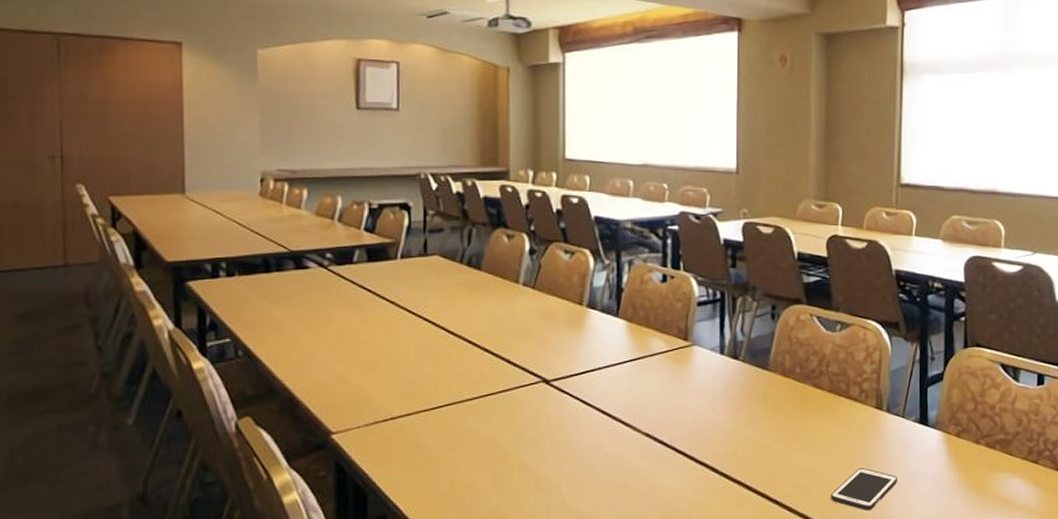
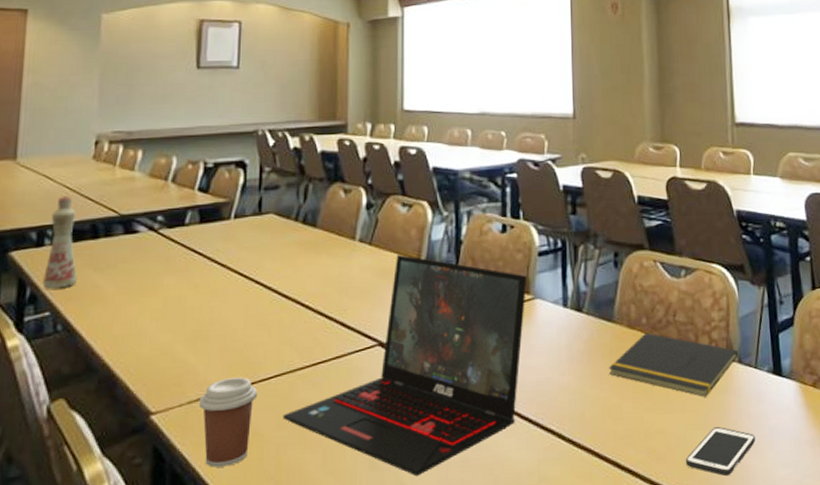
bottle: none [221,230,253,318] -> present [43,195,77,289]
coffee cup: none [375,405,430,482] -> present [198,377,258,467]
laptop: none [454,299,686,498] -> present [282,255,528,477]
notepad: none [762,381,888,441] -> present [609,332,739,397]

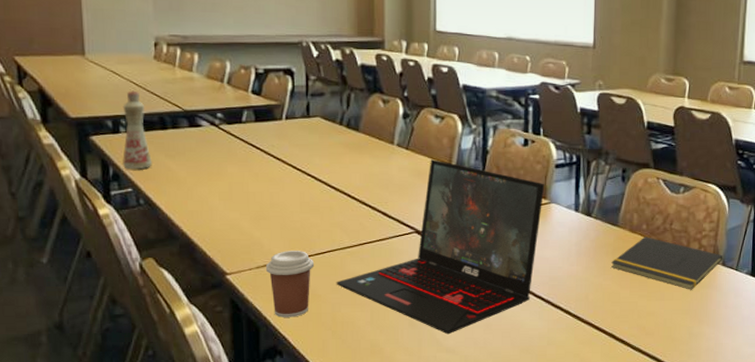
cell phone: present [685,427,755,477] -> none [669,313,729,350]

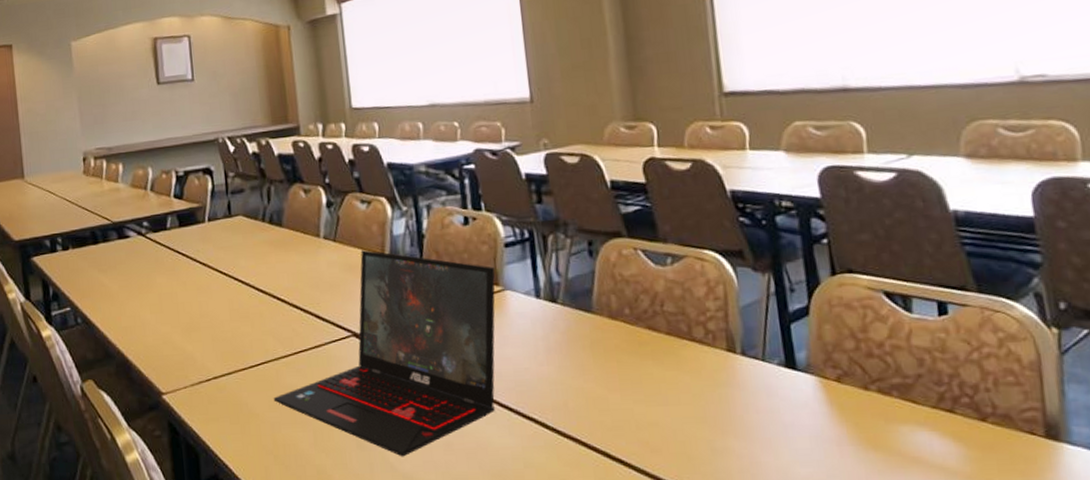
bottle: present [123,90,152,170] -> none [58,207,87,288]
coffee cup: present [265,251,315,317] -> none [200,364,250,441]
notepad: present [611,237,723,290] -> none [591,323,742,390]

